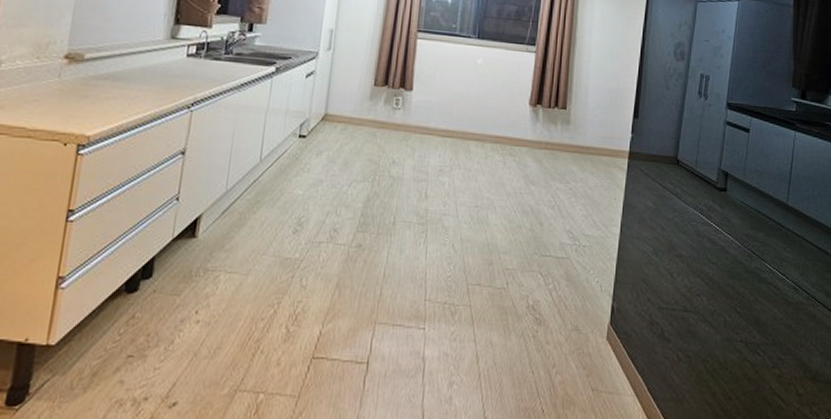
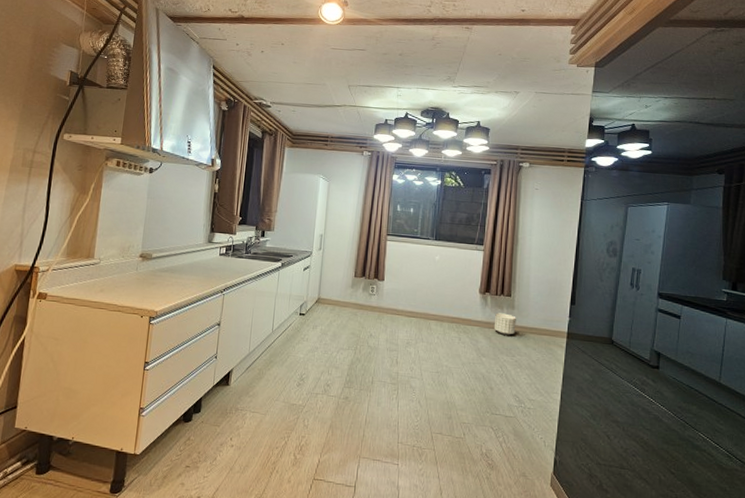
planter: none [545,129,572,157] -> present [493,312,516,335]

